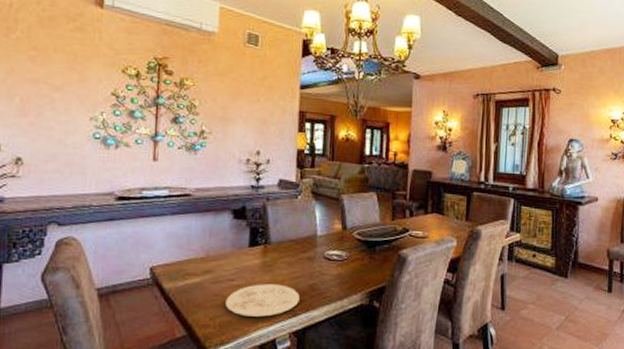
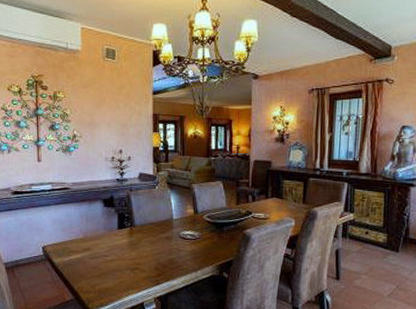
plate: present [226,284,301,317] -> none [102,259,162,285]

